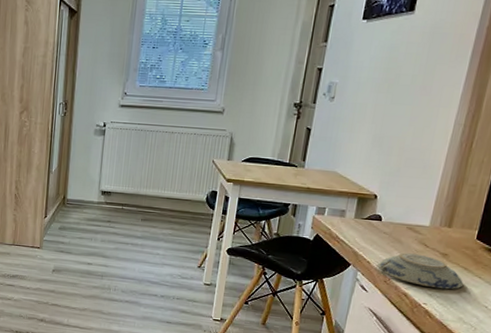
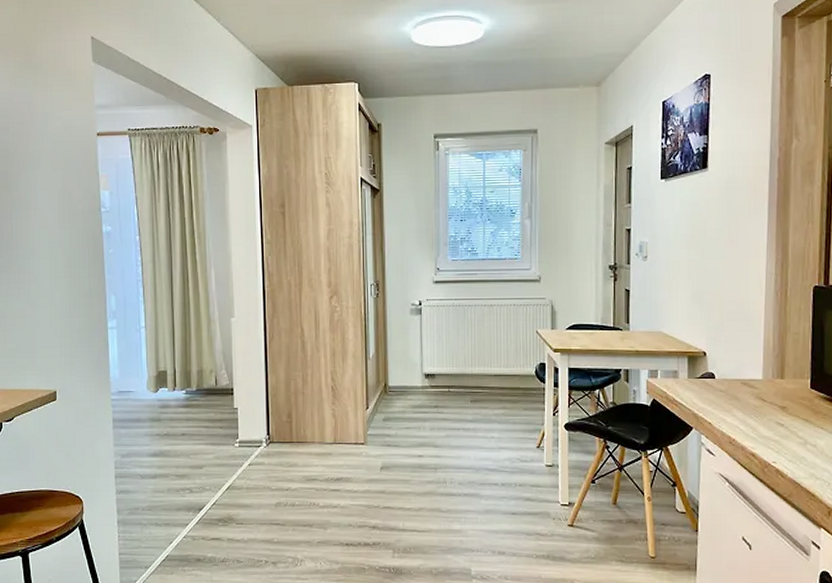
decorative bowl: present [377,252,464,290] -> none [720,410,808,445]

